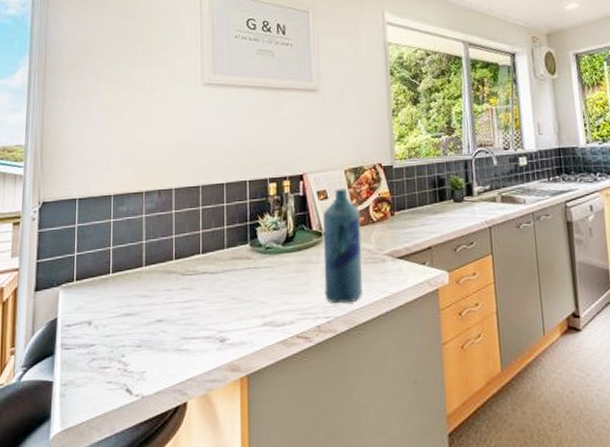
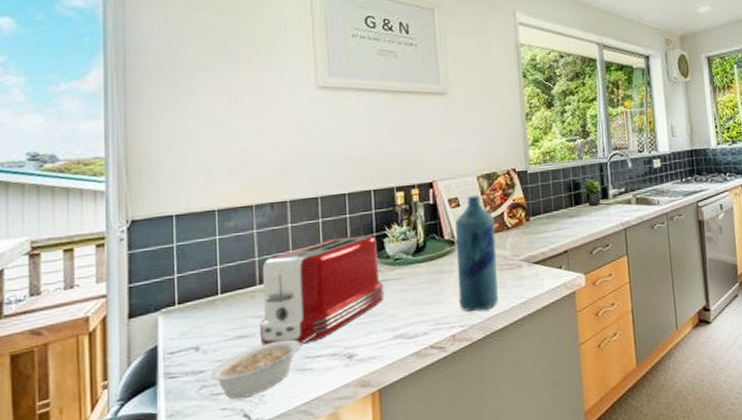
legume: none [98,316,193,373] -> present [209,333,316,399]
toaster: none [143,223,256,325] -> present [259,235,385,345]

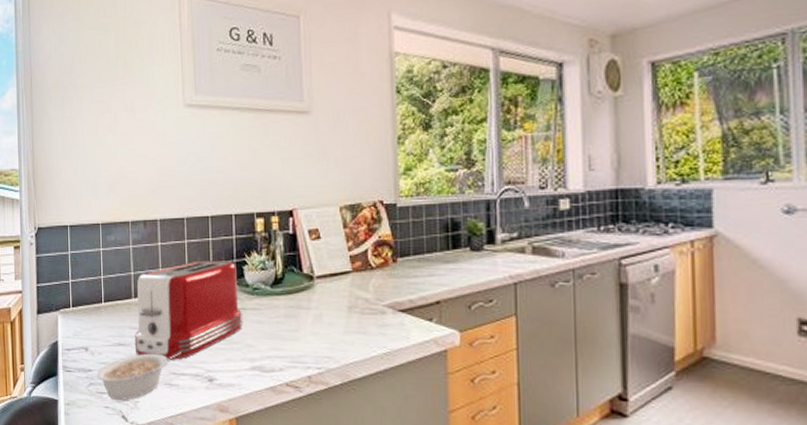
bottle: present [455,195,498,312] -> none [315,228,358,356]

